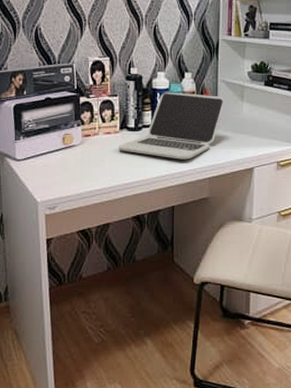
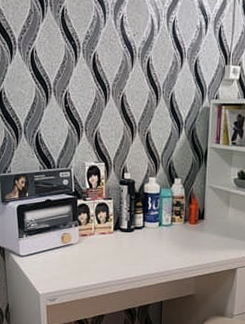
laptop: present [119,92,225,160] -> none [113,196,212,260]

